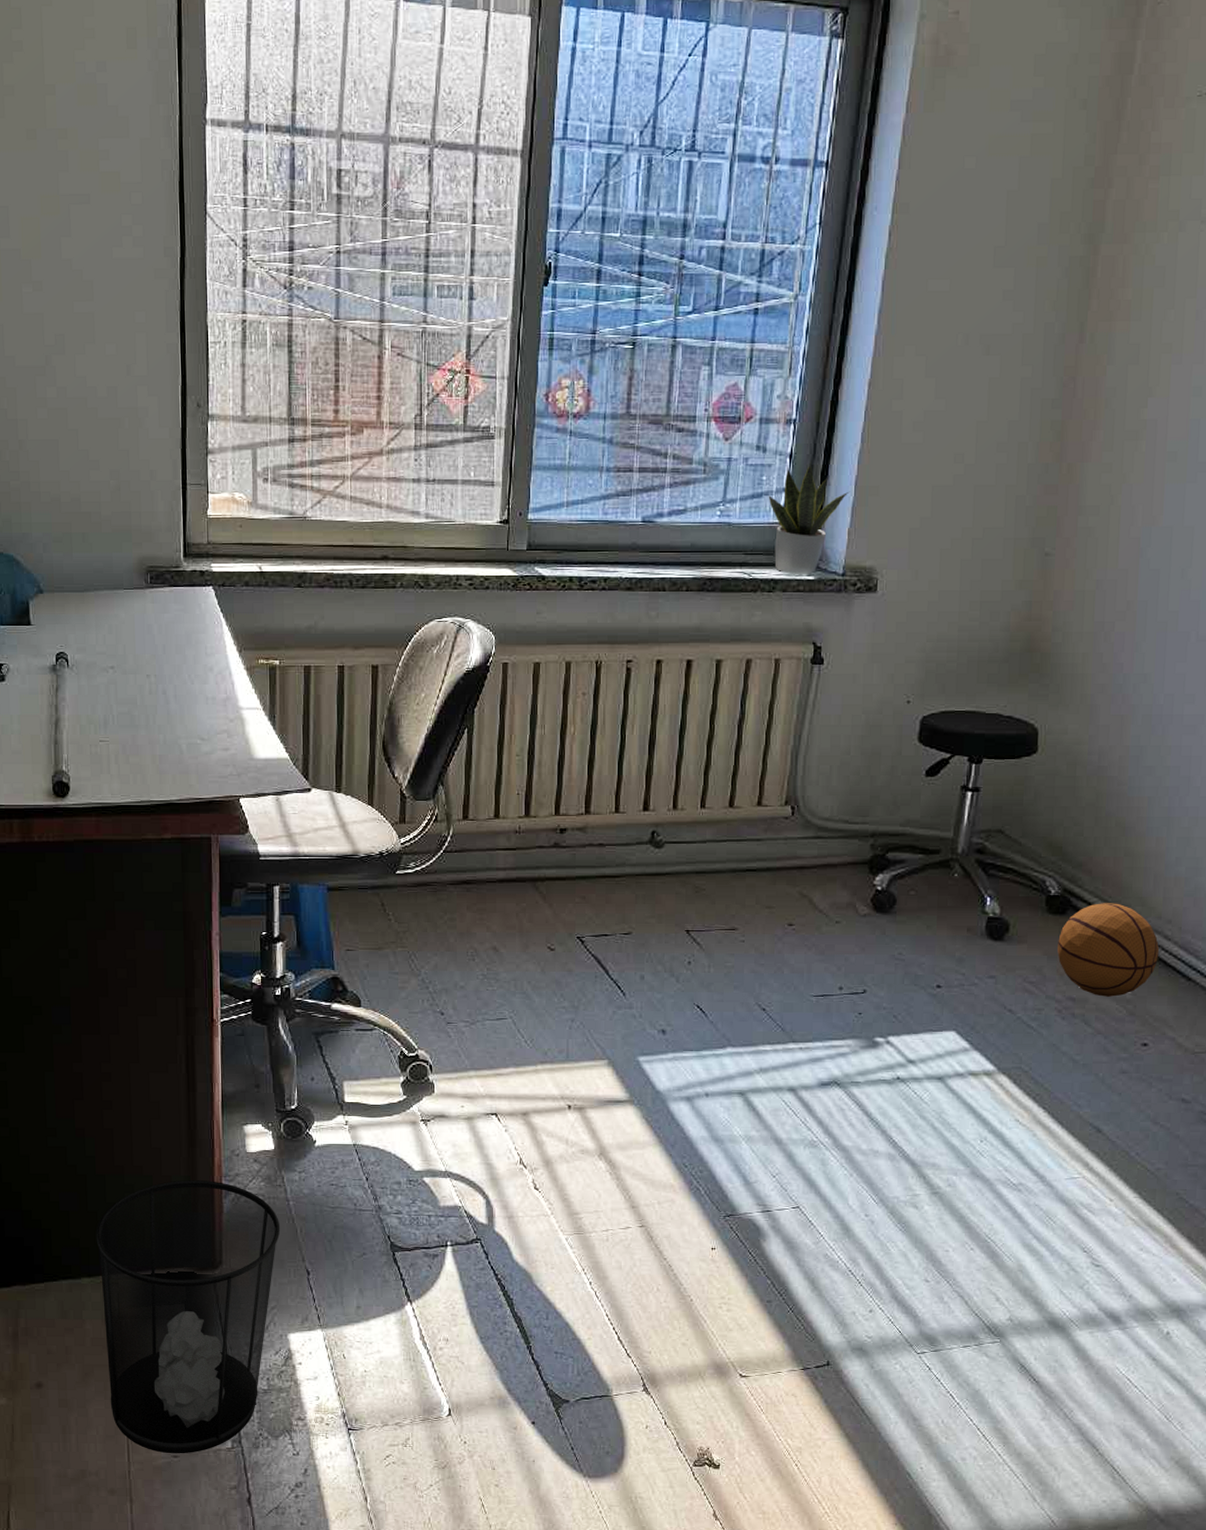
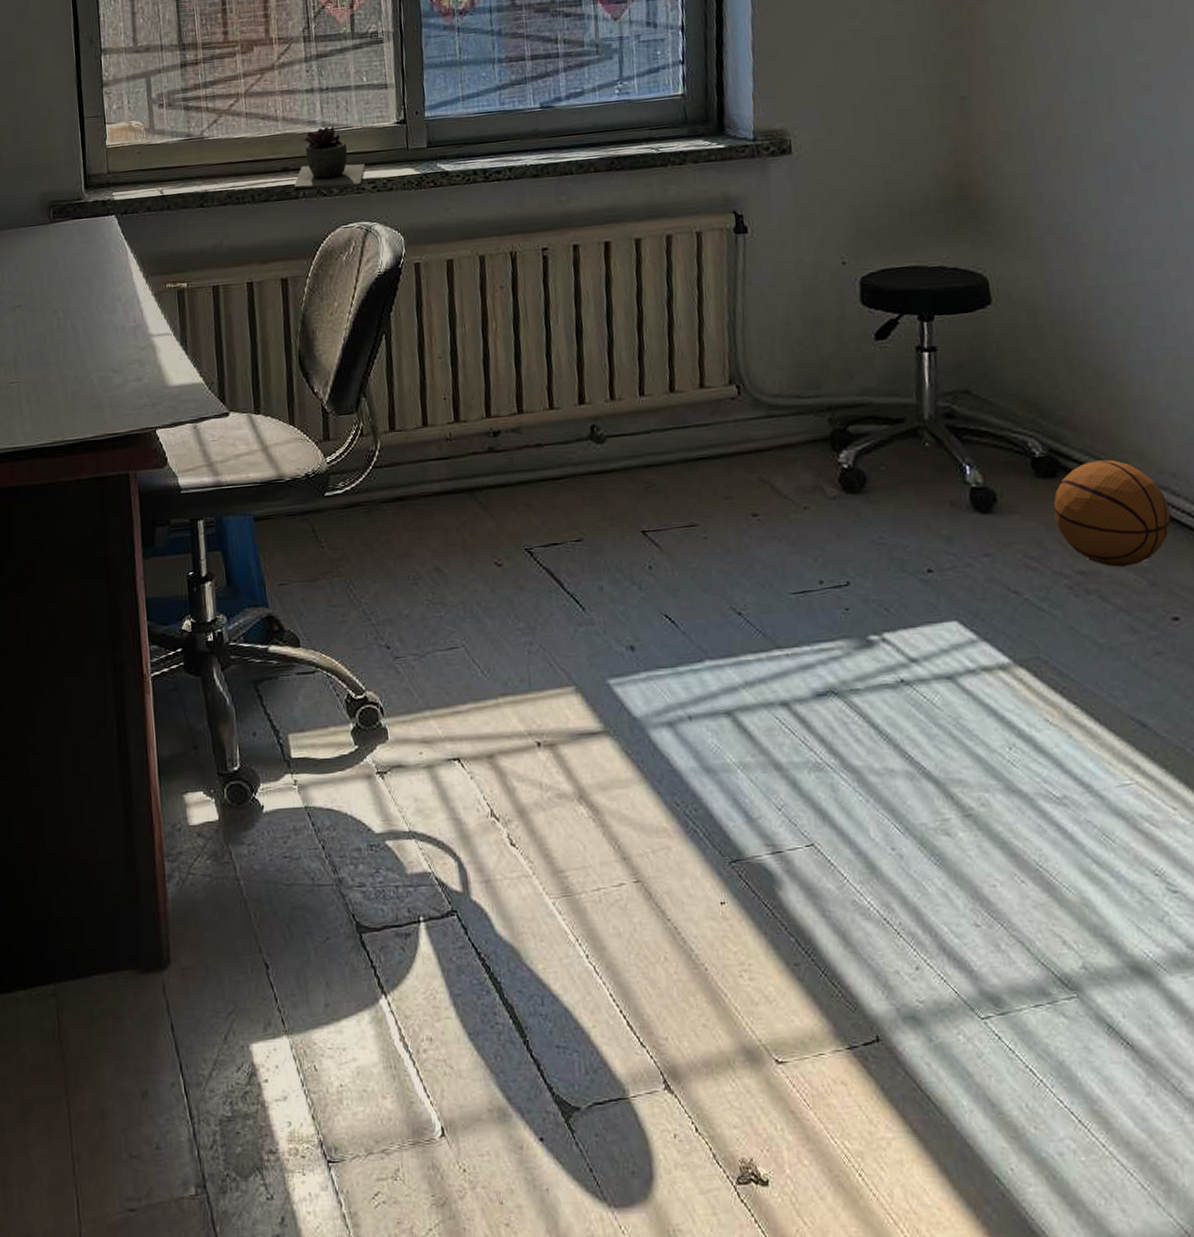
waste bin: present [96,1180,281,1454] -> none [29,862,233,1207]
succulent plant: none [392,519,465,583] -> present [293,126,366,191]
potted plant: present [768,461,850,575] -> none [665,31,749,146]

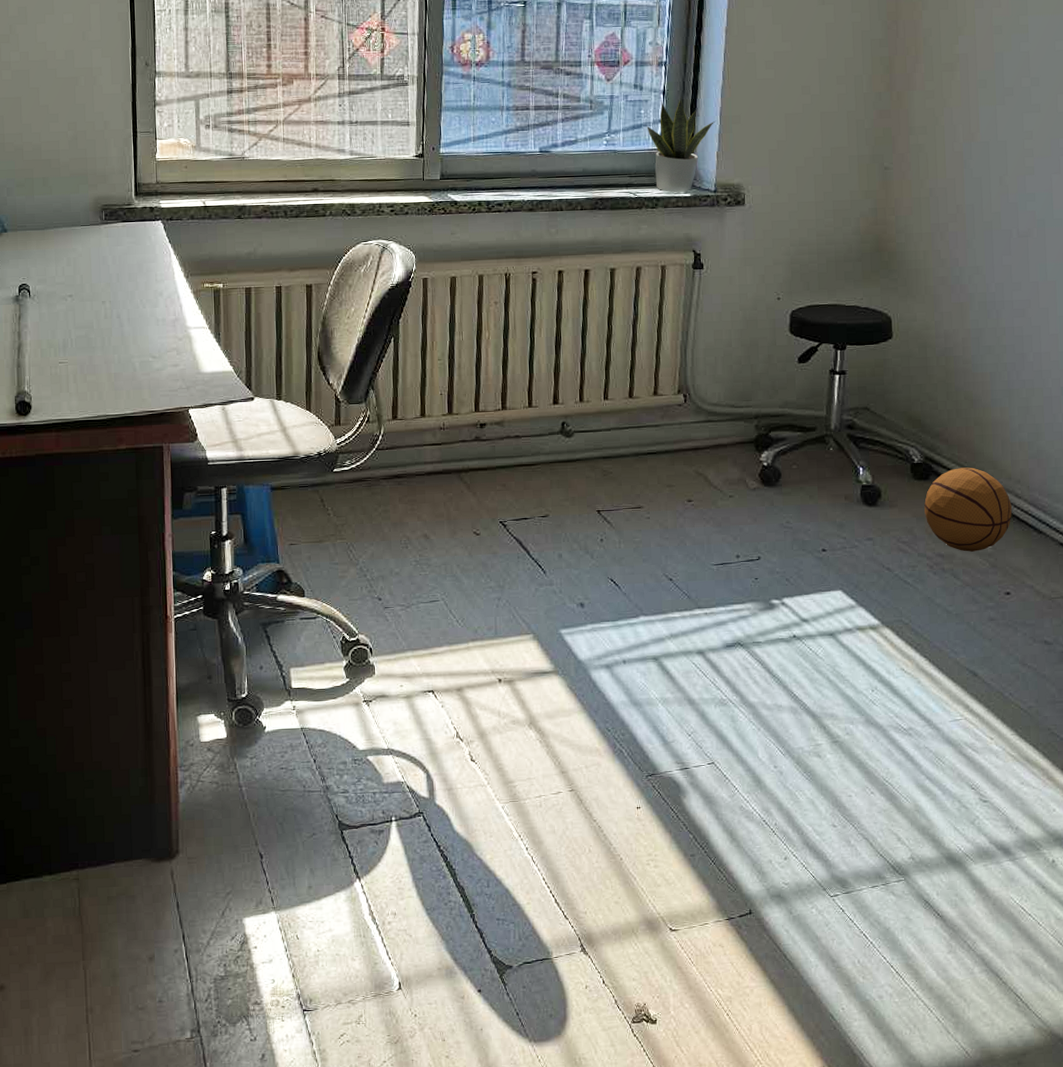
succulent plant: present [293,126,366,191] -> none [322,155,386,210]
potted plant: none [665,31,749,146] -> present [646,96,716,193]

